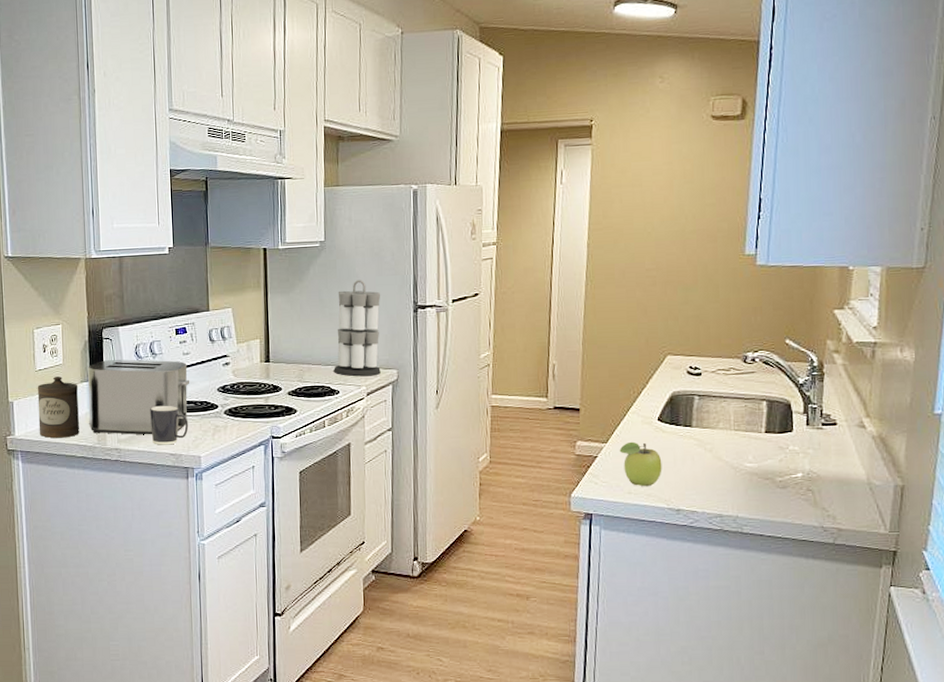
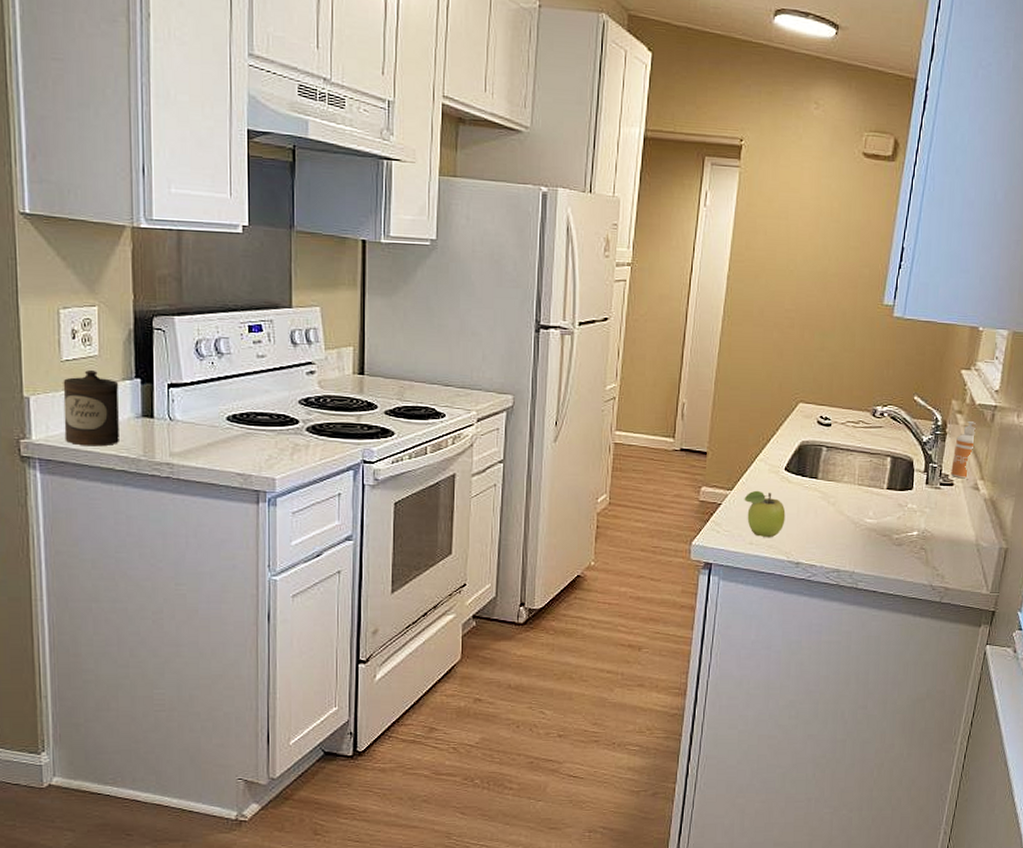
toaster: present [88,359,190,435] -> none [131,355,265,450]
mug: present [149,405,189,445] -> none [211,415,261,463]
spice rack: present [333,280,381,377] -> none [440,289,499,400]
soap dispenser: none [832,360,857,418] -> present [951,421,977,479]

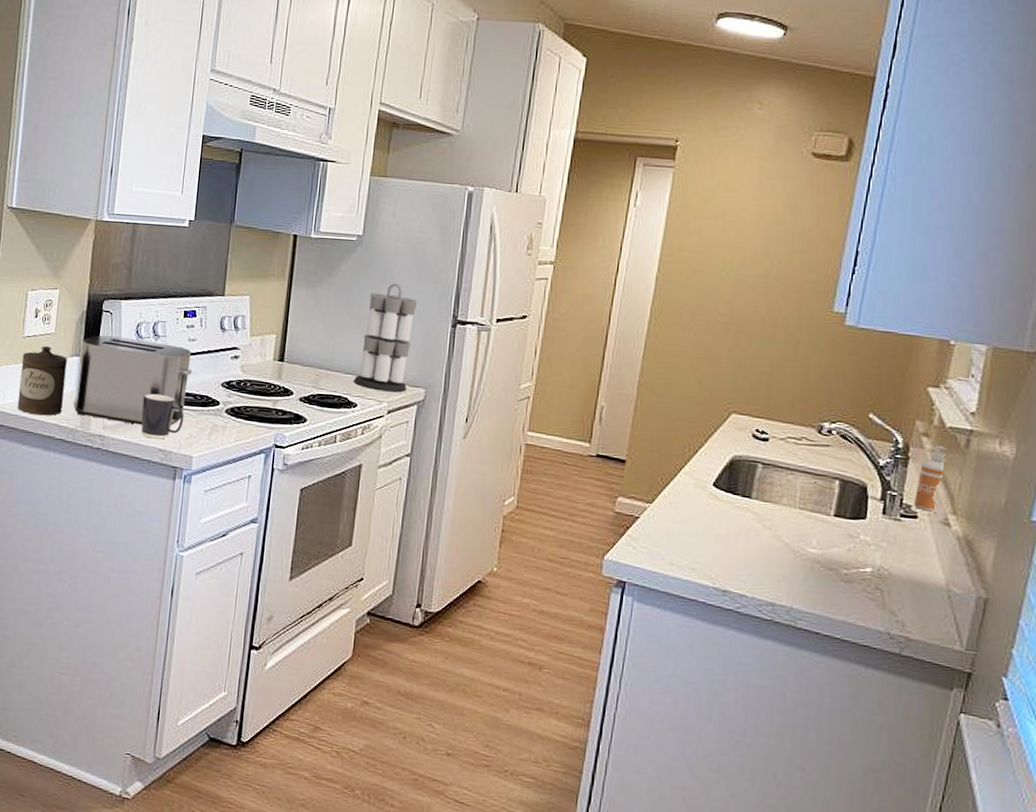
toaster: none [131,355,265,450] -> present [73,335,193,426]
mug: none [211,415,261,463] -> present [141,393,184,439]
spice rack: none [440,289,499,400] -> present [354,283,418,393]
fruit: present [744,490,786,538] -> none [665,505,713,560]

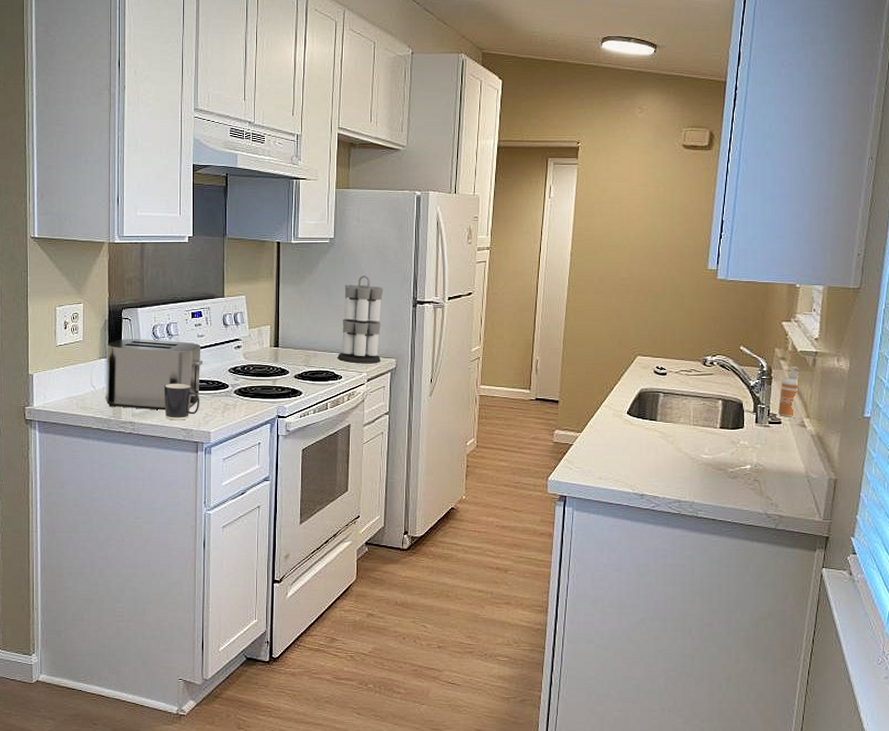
canister: present [17,346,68,416] -> none [57,352,97,410]

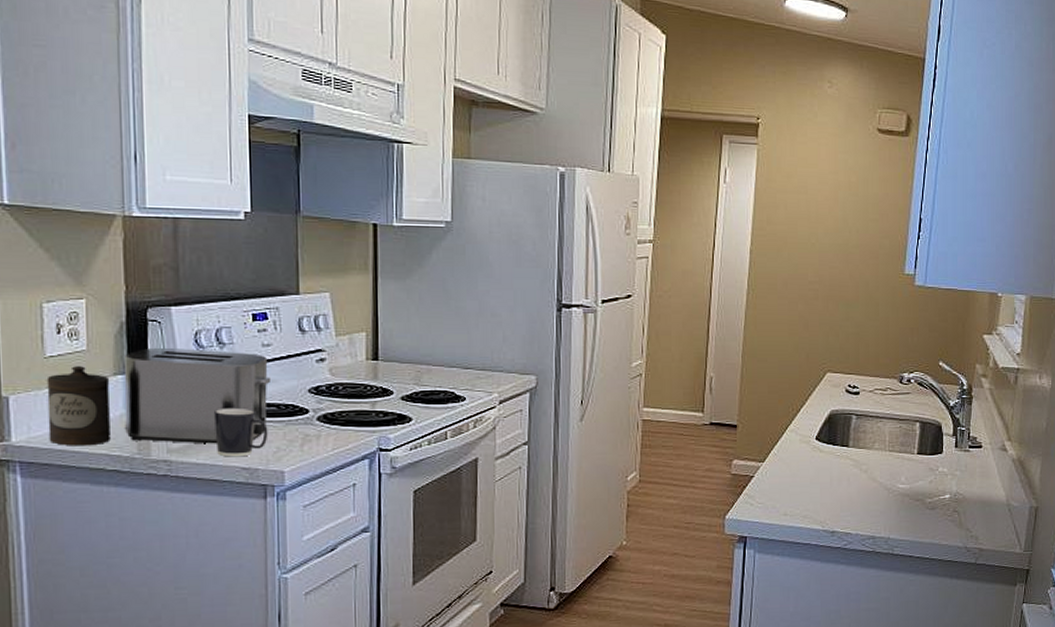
canister: none [57,352,97,410] -> present [46,366,111,446]
spice rack: present [338,275,384,364] -> none [459,270,519,382]
soap dispenser: present [778,367,800,417] -> none [979,384,1001,441]

